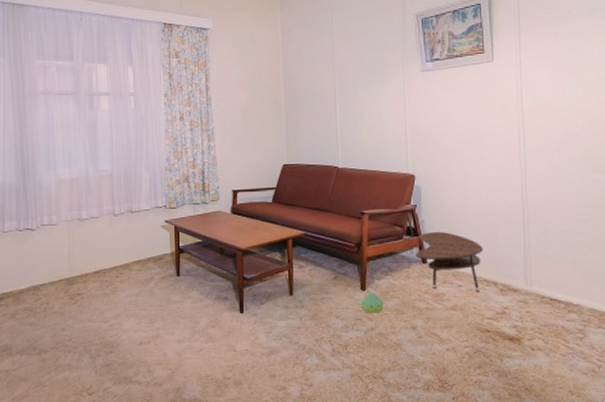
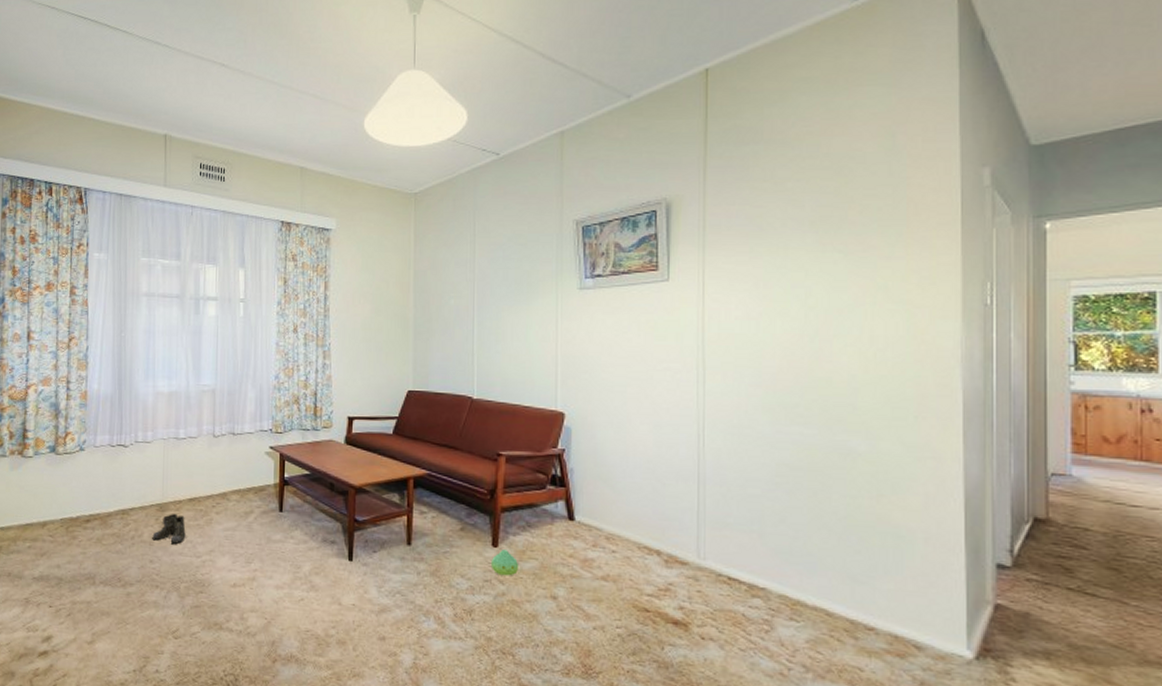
boots: none [63,285,94,313] -> present [152,513,186,545]
side table: present [415,231,483,293] -> none [560,482,645,562]

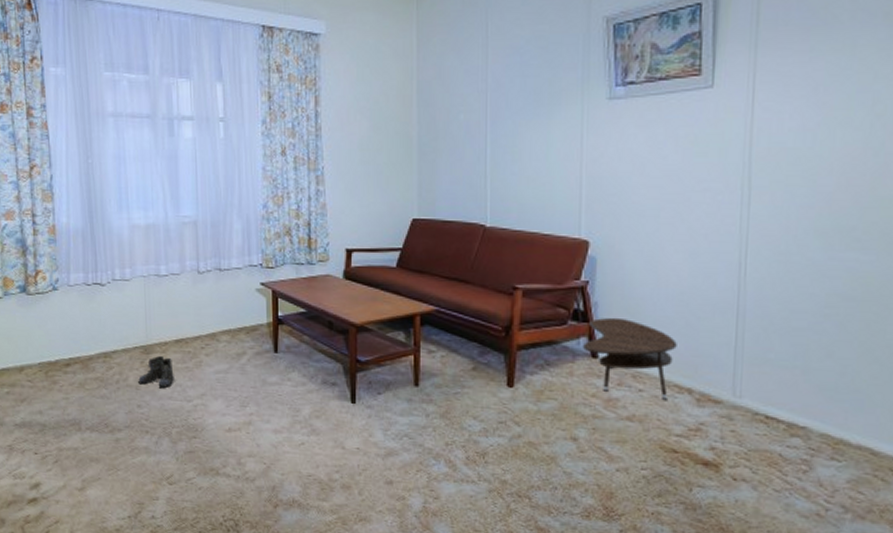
plush toy: present [490,550,519,576] -> none [505,390,537,417]
side table: none [560,482,645,562] -> present [582,317,677,401]

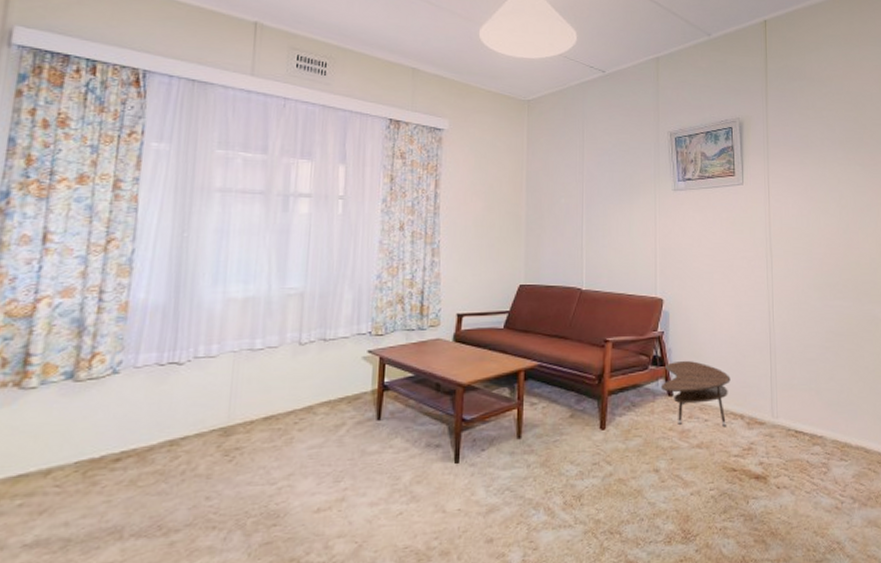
boots: present [138,355,174,389] -> none [210,436,258,474]

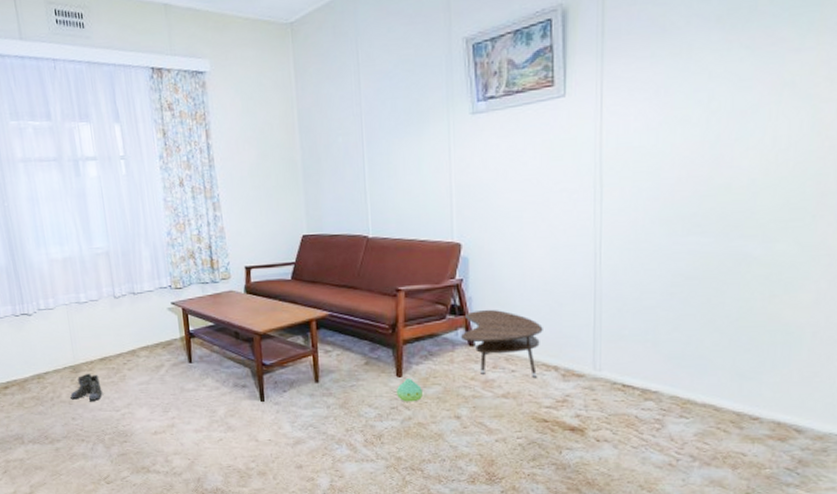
boots: none [210,436,258,474] -> present [70,373,103,402]
plush toy: none [598,431,625,457] -> present [396,379,424,402]

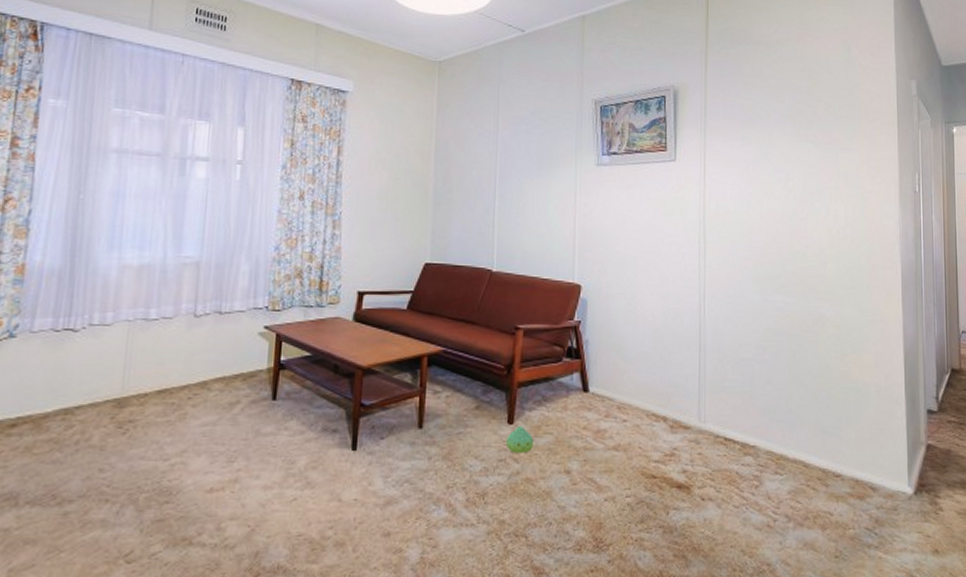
boots: present [70,373,103,402] -> none [104,409,151,448]
side table: present [460,309,543,379] -> none [575,353,654,430]

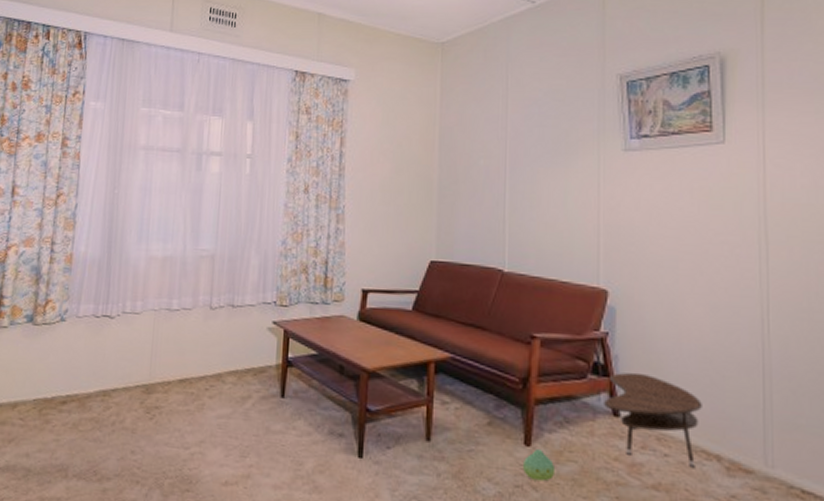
side table: none [575,353,654,430] -> present [602,372,702,469]

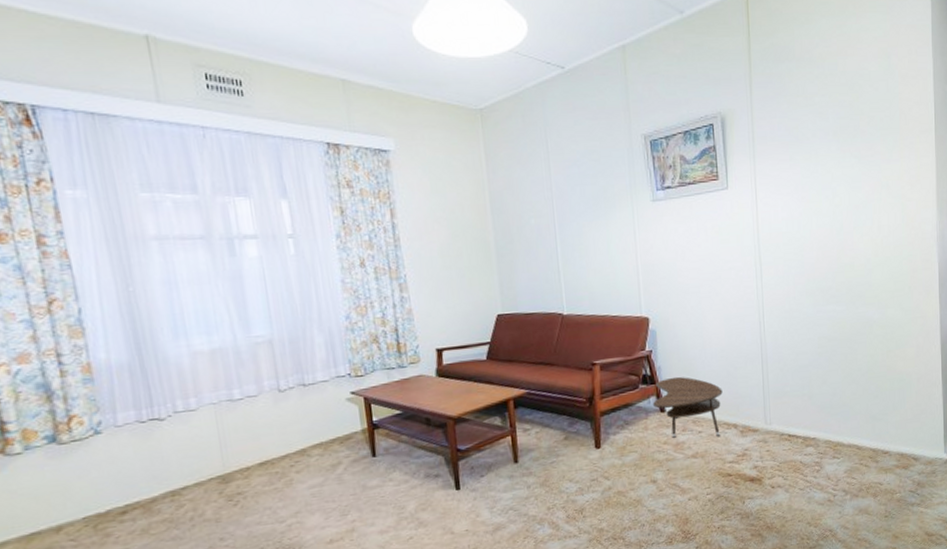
plush toy: present [522,449,556,482] -> none [595,449,622,473]

